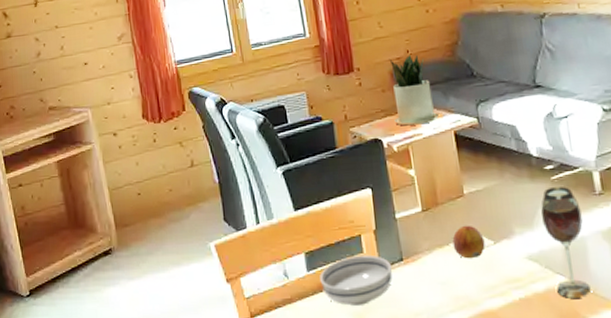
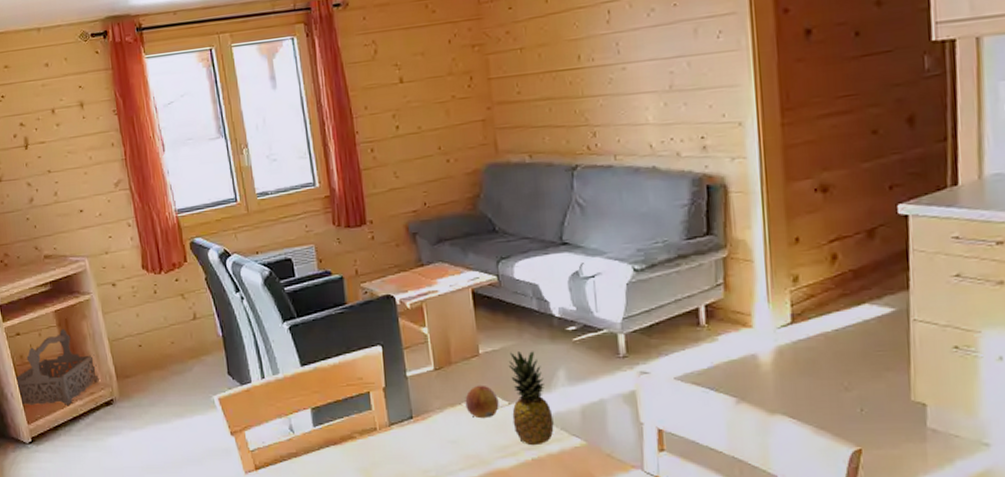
decorative basket: none [16,178,99,259] -> present [15,328,99,407]
bowl: present [320,254,393,306] -> none [326,412,402,461]
planter: present [389,54,439,126] -> none [404,207,456,283]
fruit: none [492,190,539,285] -> present [508,351,554,446]
wineglass: present [540,186,591,298] -> none [559,347,607,460]

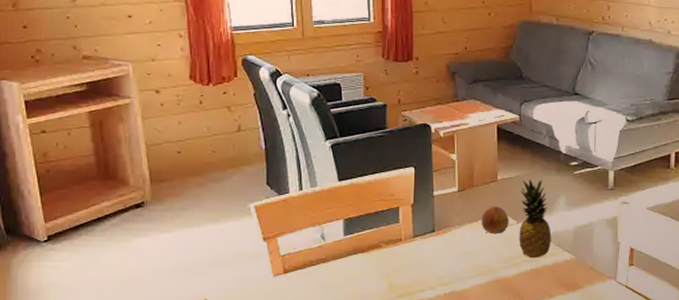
decorative basket: present [15,328,99,407] -> none [35,129,131,205]

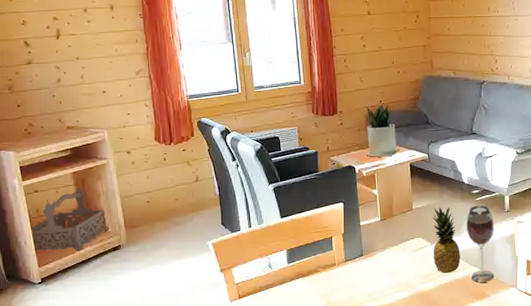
decorative basket: none [35,129,131,205] -> present [30,187,109,253]
planter: none [444,52,486,116] -> present [365,104,400,157]
fruit: present [481,206,509,235] -> none [401,231,424,255]
wineglass: none [560,179,594,271] -> present [466,205,494,283]

